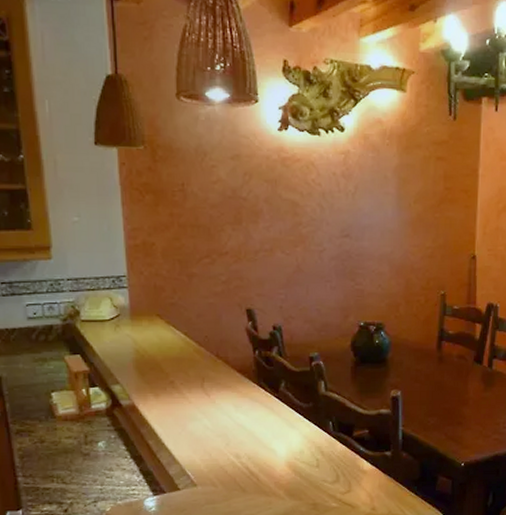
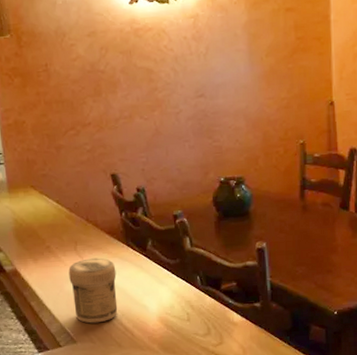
jar: none [193,397,245,466] -> present [68,258,118,324]

